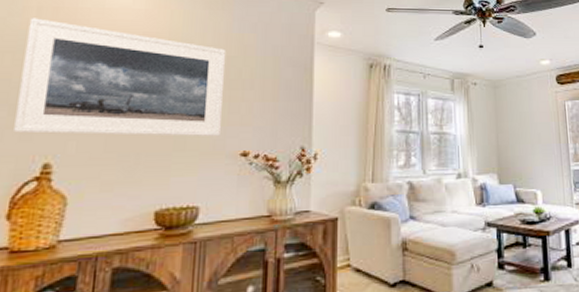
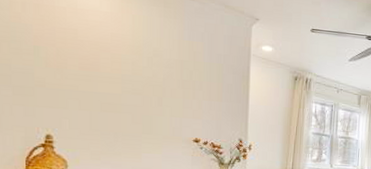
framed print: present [14,18,227,136] -> none [17,12,180,125]

